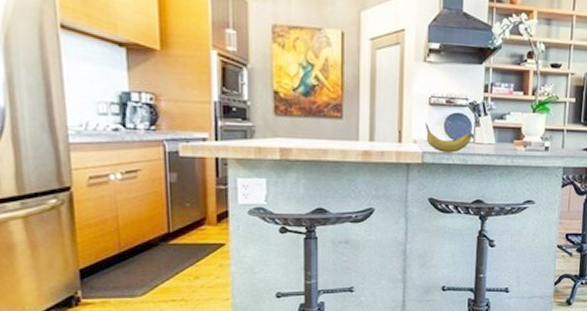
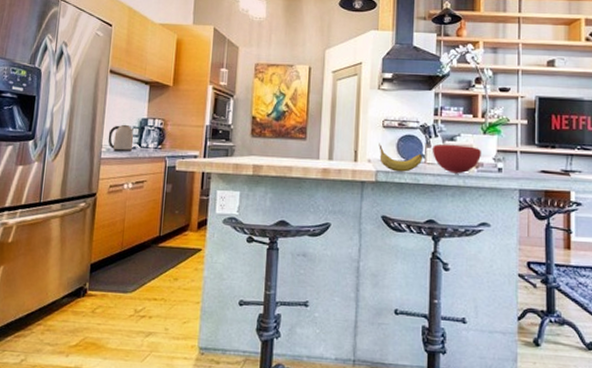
kettle: none [74,99,115,135] -> present [108,124,134,153]
bowl: none [482,122,530,153] -> present [433,144,481,174]

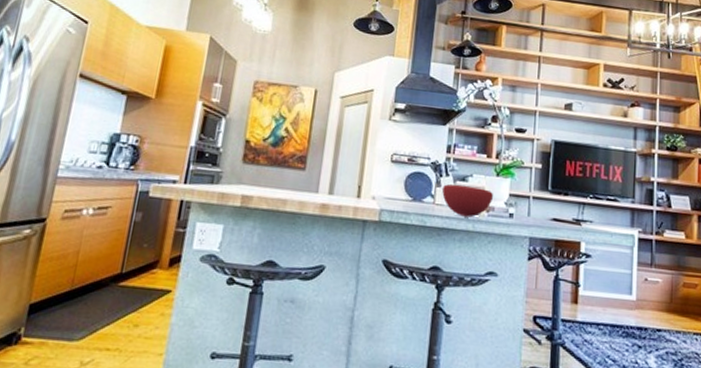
kettle: present [108,124,134,153] -> none [68,138,102,172]
fruit: present [379,143,423,172] -> none [385,179,432,213]

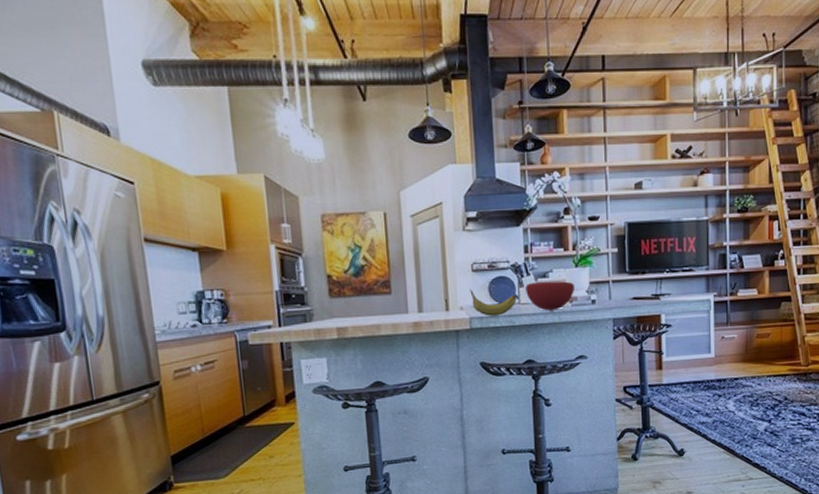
fruit: none [385,179,432,213] -> present [470,288,517,316]

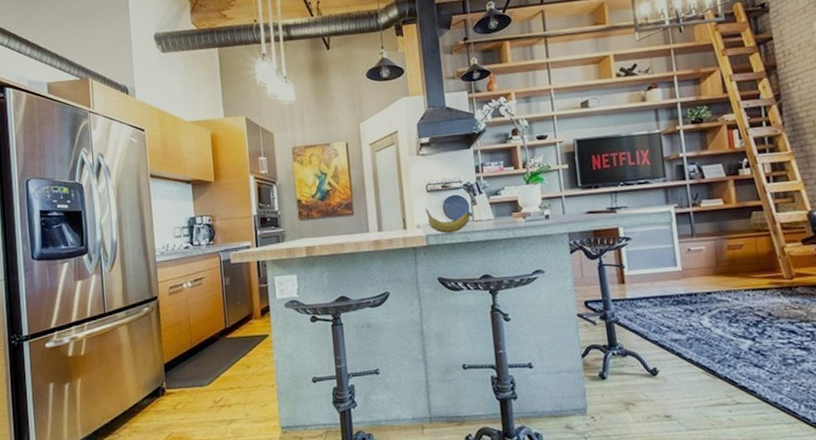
bowl: present [526,281,574,311] -> none [479,198,527,227]

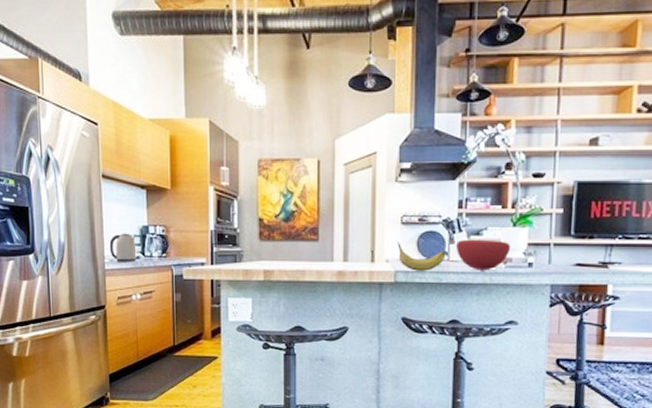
kettle: none [159,225,186,254] -> present [109,233,137,262]
bowl: none [479,198,527,227] -> present [456,239,510,271]

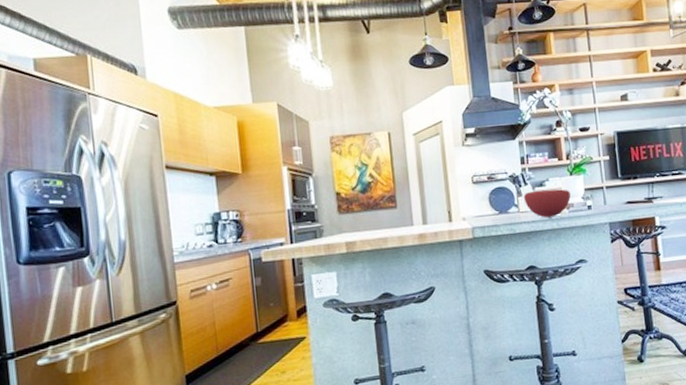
kettle: present [109,233,137,262] -> none [177,222,210,254]
fruit: present [397,241,446,271] -> none [471,199,516,226]

